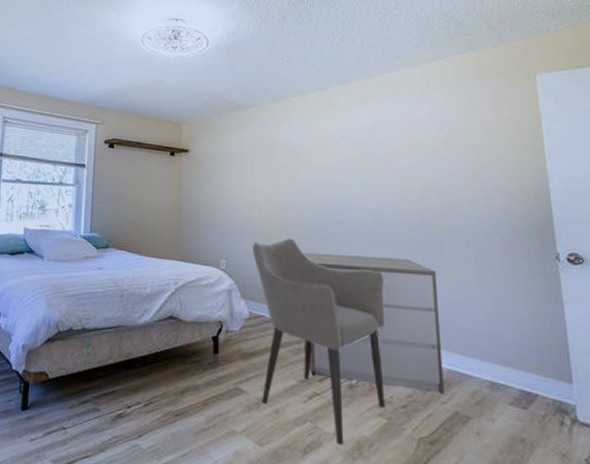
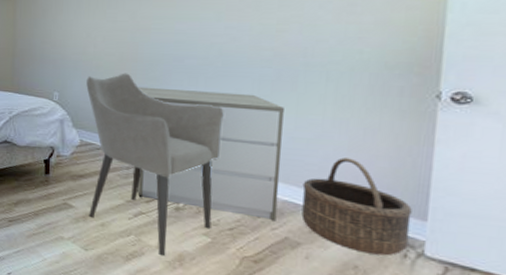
basket: none [462,321,563,425] -> present [301,157,412,256]

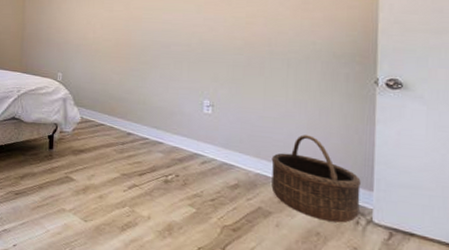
armchair: present [86,73,224,255] -> none [86,57,205,225]
dresser: present [132,86,284,222] -> none [127,69,254,193]

